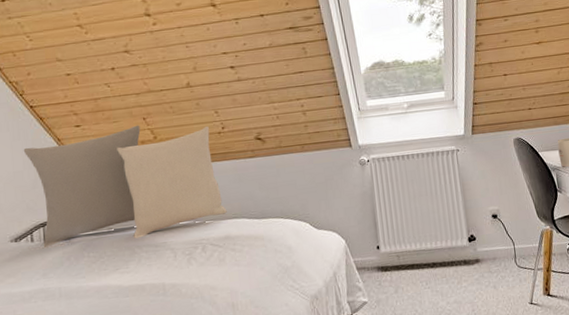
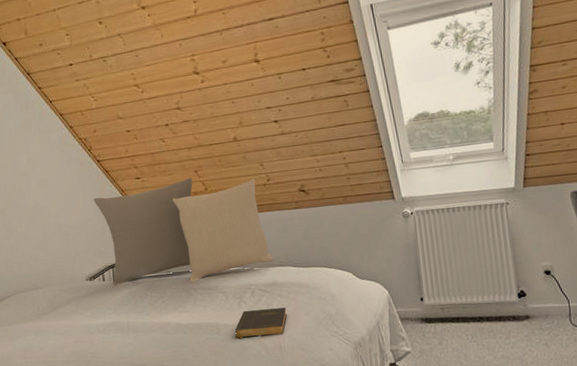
book: none [183,262,241,300] -> present [235,307,287,339]

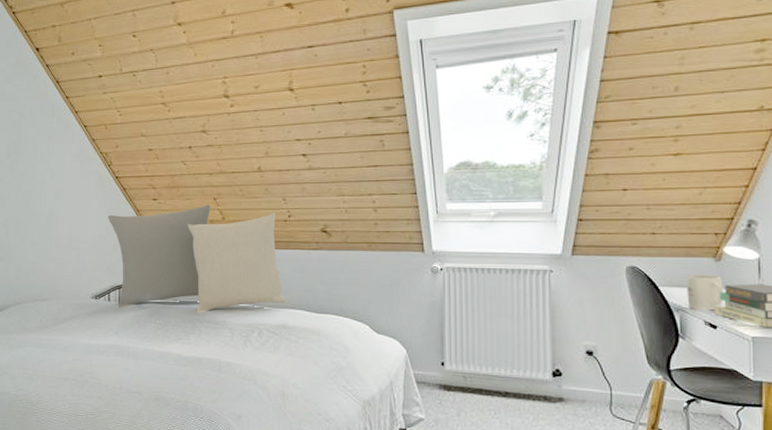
book: present [235,307,287,339] -> none [237,350,294,381]

